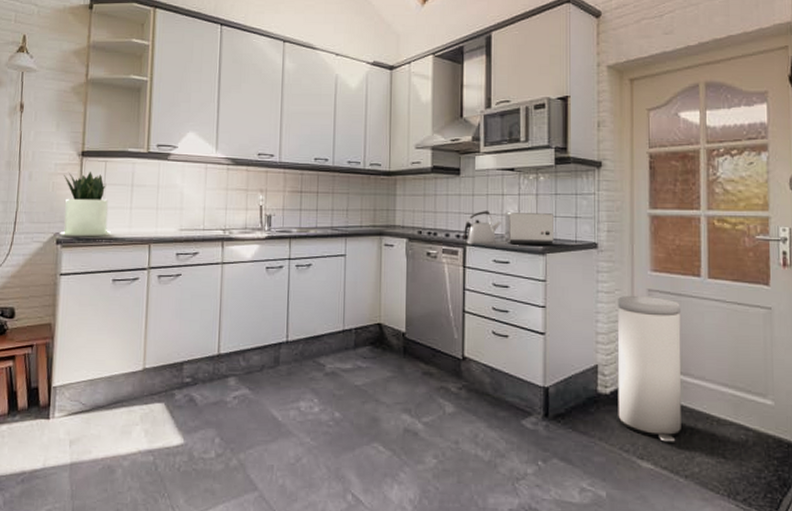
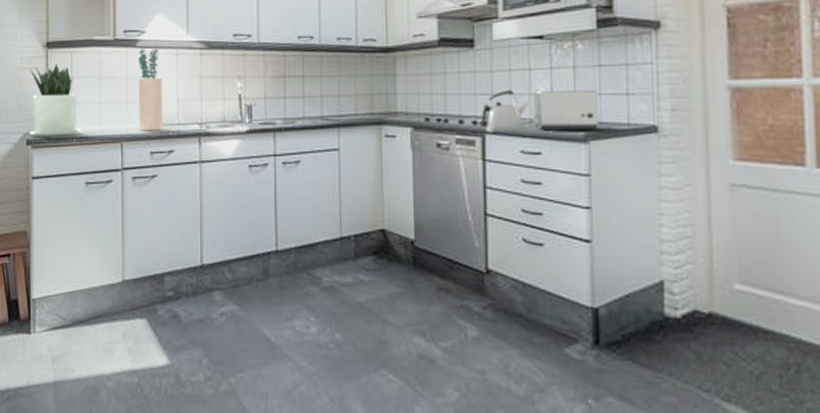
vase: none [166,158,191,235] -> present [138,44,163,131]
pedal bin: present [617,295,682,442] -> none [688,191,783,381]

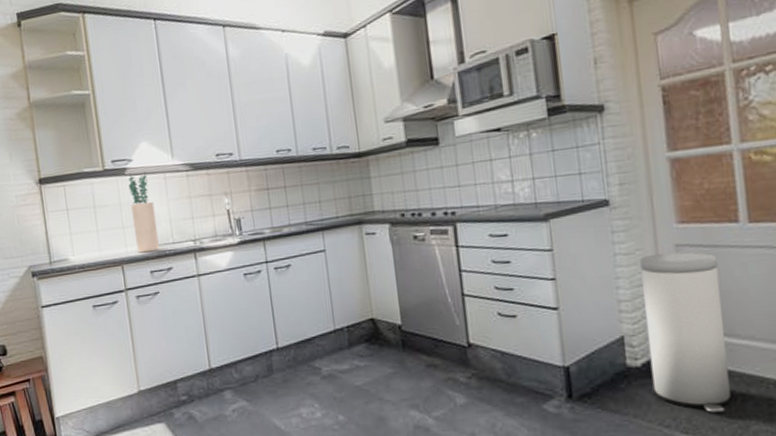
planter: present [28,63,81,137] -> none [26,198,82,269]
kettle: present [480,90,529,133] -> none [451,181,493,222]
toaster: present [532,90,599,131] -> none [495,173,557,215]
pedal bin: none [688,191,783,381] -> present [640,252,731,412]

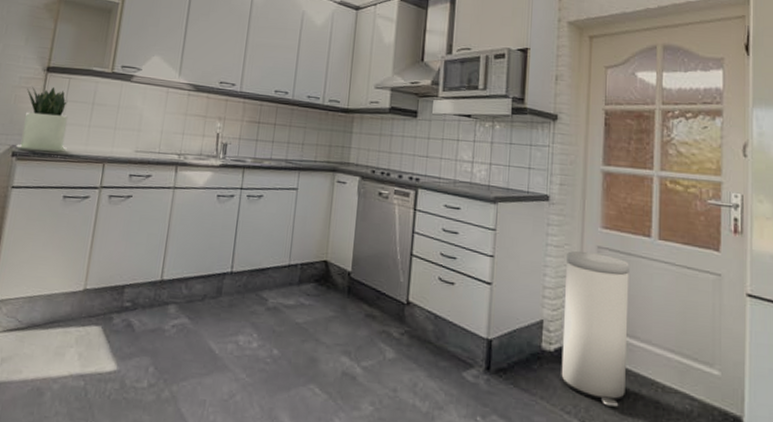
planter: none [26,198,82,269] -> present [15,86,69,153]
vase: present [128,171,159,253] -> none [122,80,153,157]

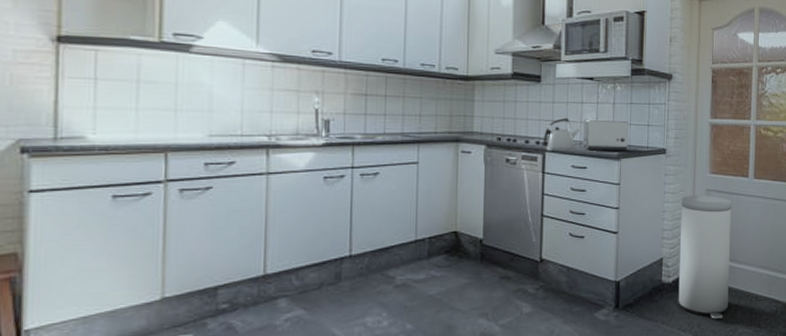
planter: present [15,86,69,153] -> none [24,61,107,144]
kettle: none [415,155,455,190] -> present [542,118,580,152]
toaster: none [456,158,507,195] -> present [582,120,628,151]

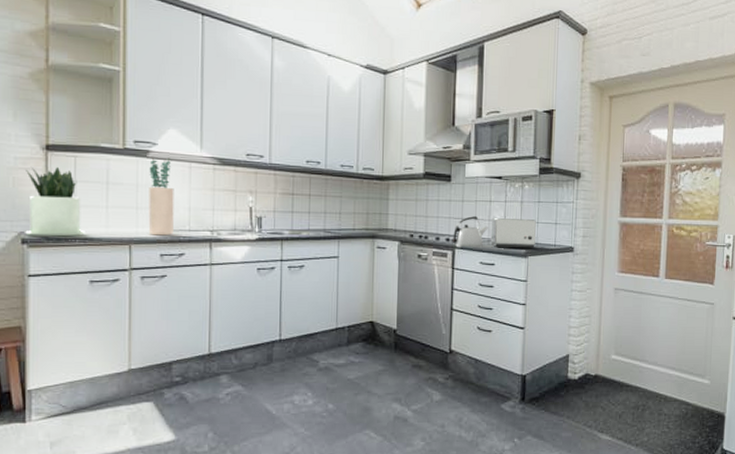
planter: none [24,61,107,144] -> present [24,166,85,237]
vase: none [190,50,223,142] -> present [148,155,174,236]
pedal bin: present [678,195,732,319] -> none [584,293,641,417]

